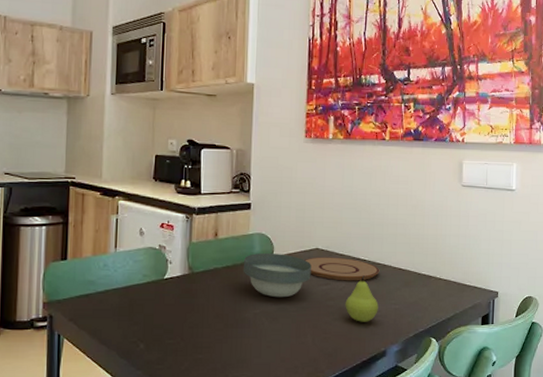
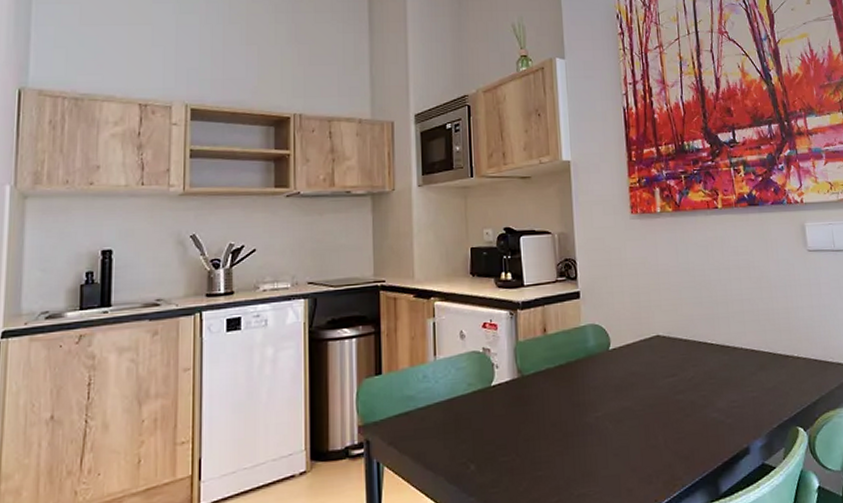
bowl: present [243,253,311,298] -> none [577,345,655,397]
plate: present [304,257,380,281] -> none [645,343,730,370]
fruit: present [345,275,379,322] -> none [696,361,734,416]

